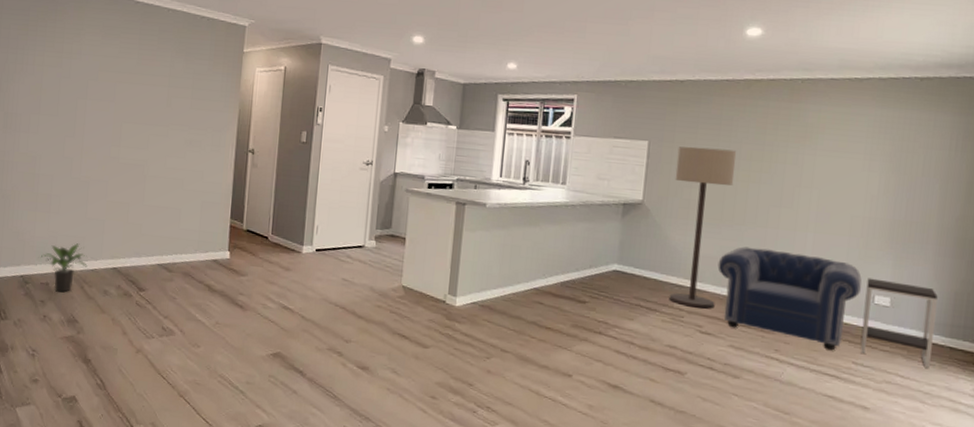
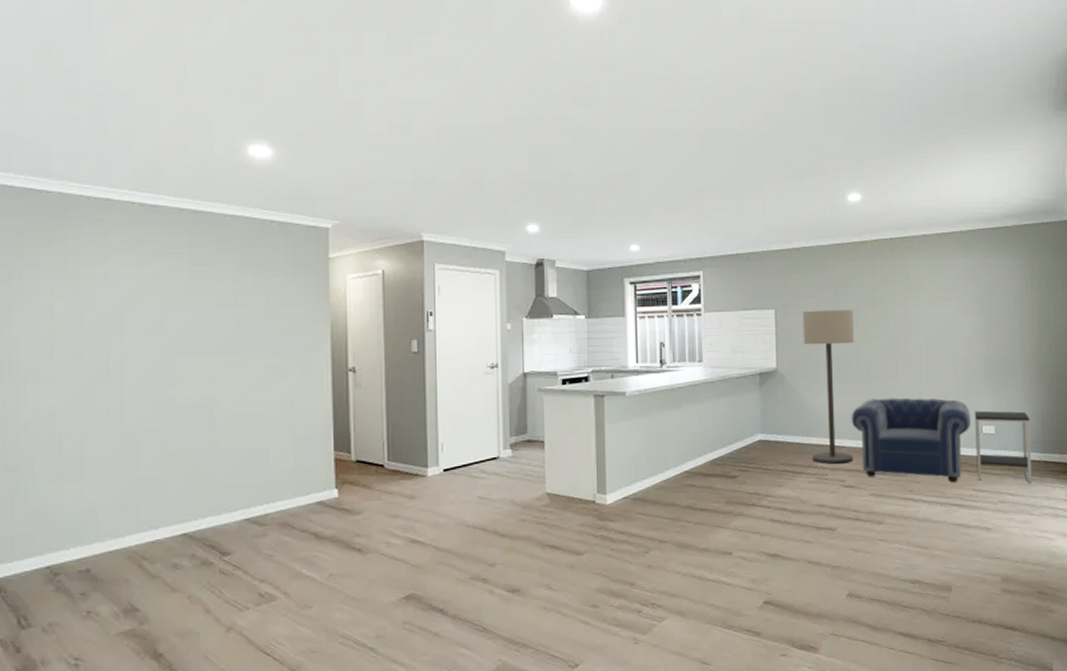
potted plant: present [41,243,88,293] -> none [75,512,145,578]

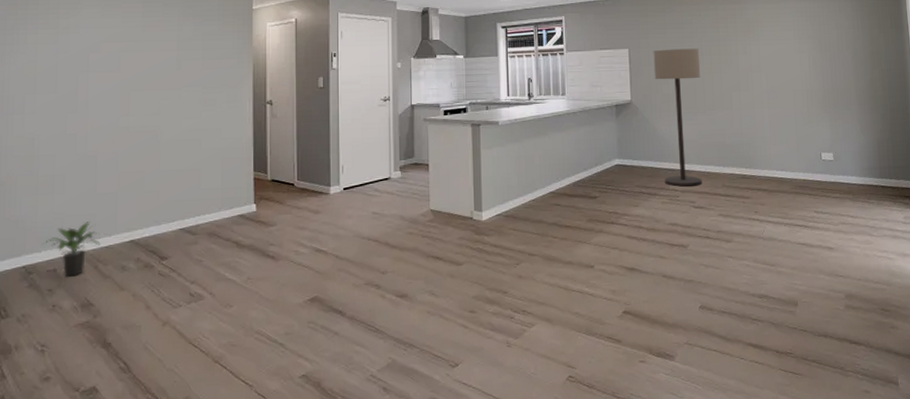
potted plant: none [75,512,145,578] -> present [46,221,101,277]
armchair: present [851,398,972,483] -> none [699,127,811,205]
side table: present [975,410,1032,484] -> none [814,139,870,207]

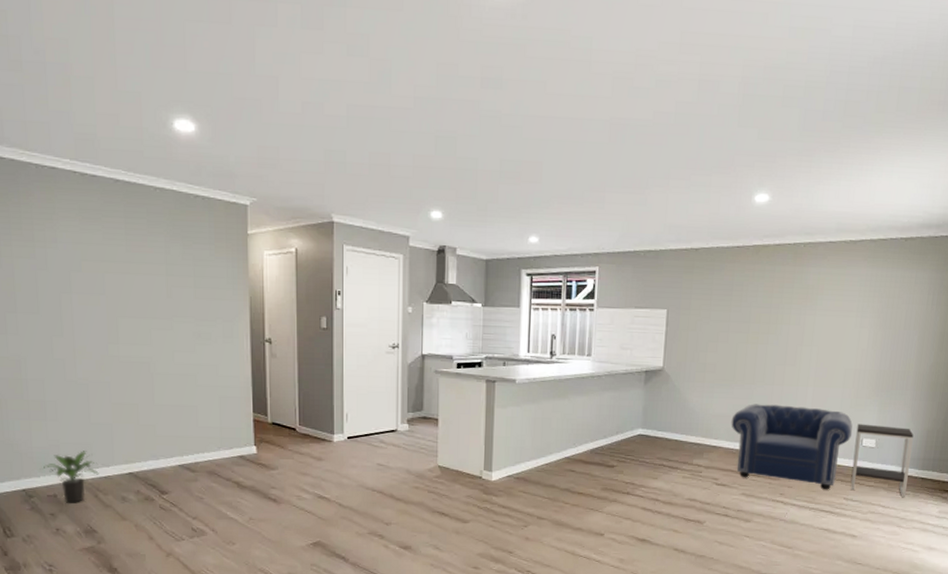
floor lamp: present [653,48,702,187] -> none [689,313,747,463]
armchair: none [699,127,811,205] -> present [731,404,853,490]
side table: none [814,139,870,207] -> present [850,423,914,498]

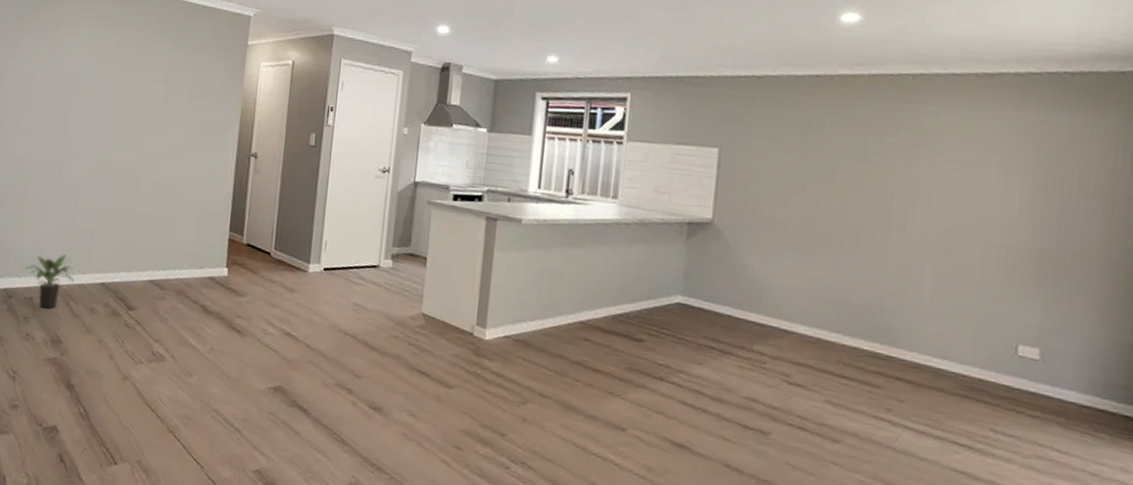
armchair: present [731,404,853,490] -> none [809,278,1001,414]
side table: present [850,423,914,498] -> none [1000,322,1105,443]

